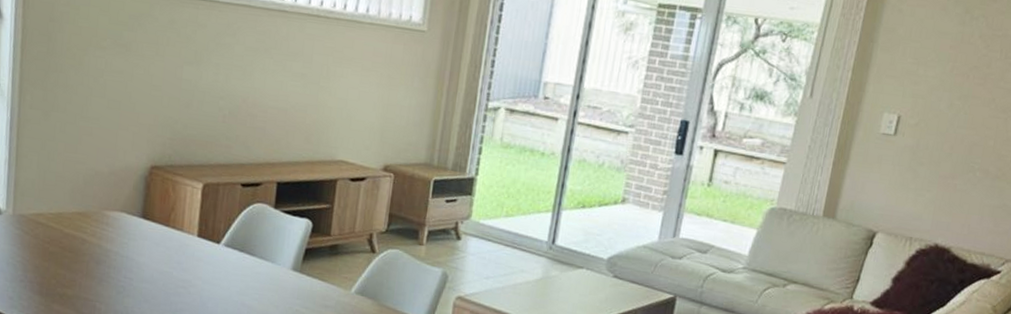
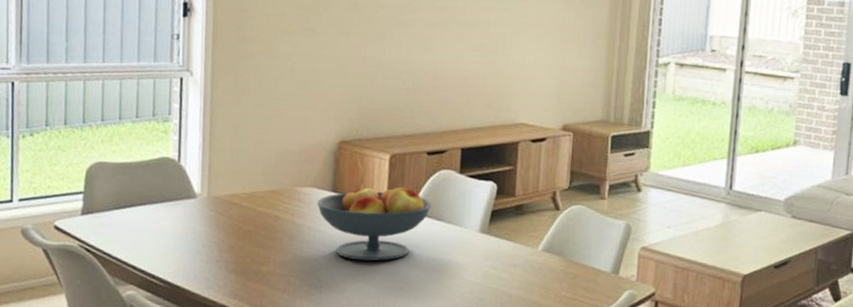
fruit bowl: none [125,213,244,293] -> present [316,185,431,262]

